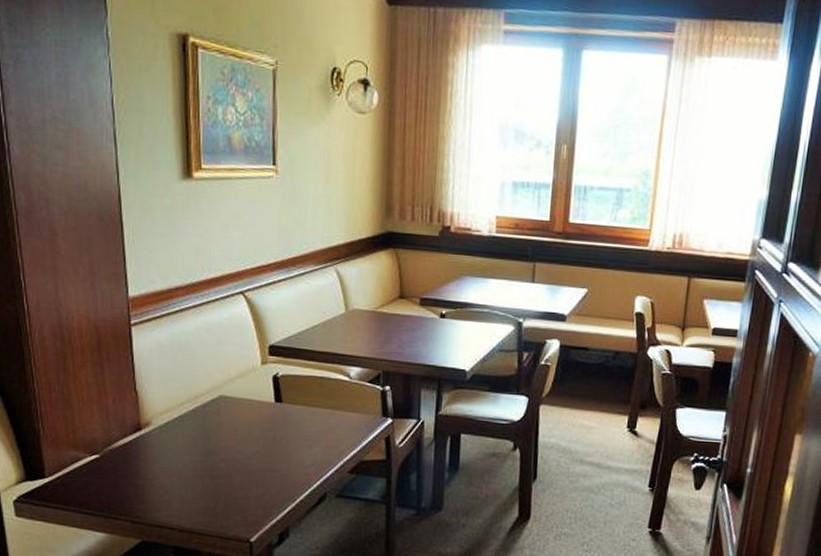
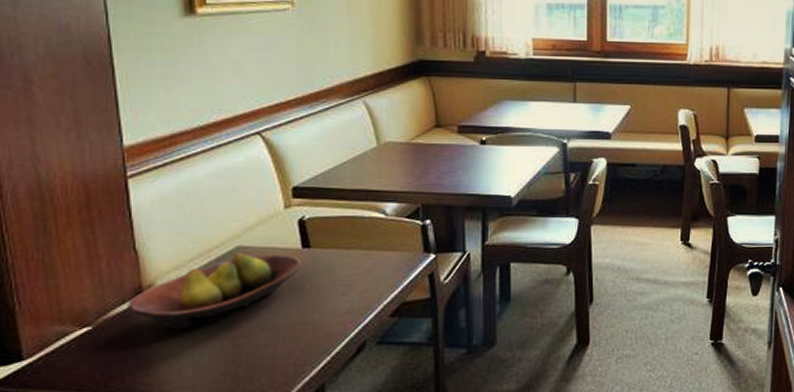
fruit bowl: none [128,401,274,466] -> present [127,253,302,330]

